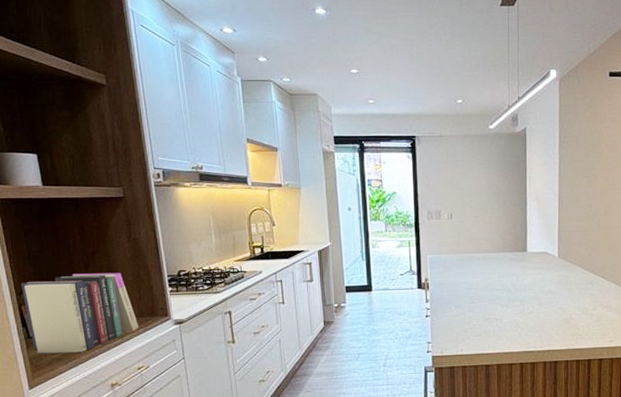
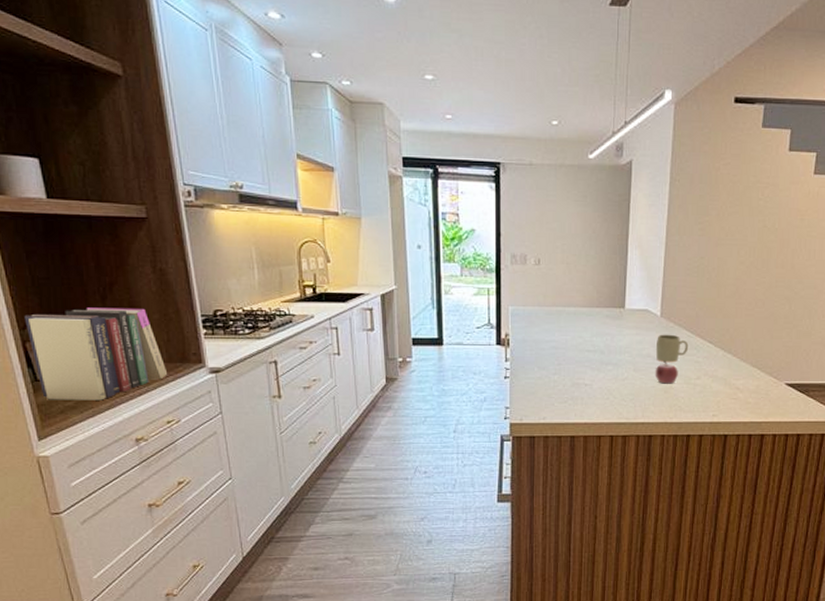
mug: none [555,272,584,297] -> present [655,334,689,363]
fruit: none [556,295,577,316] -> present [655,360,678,384]

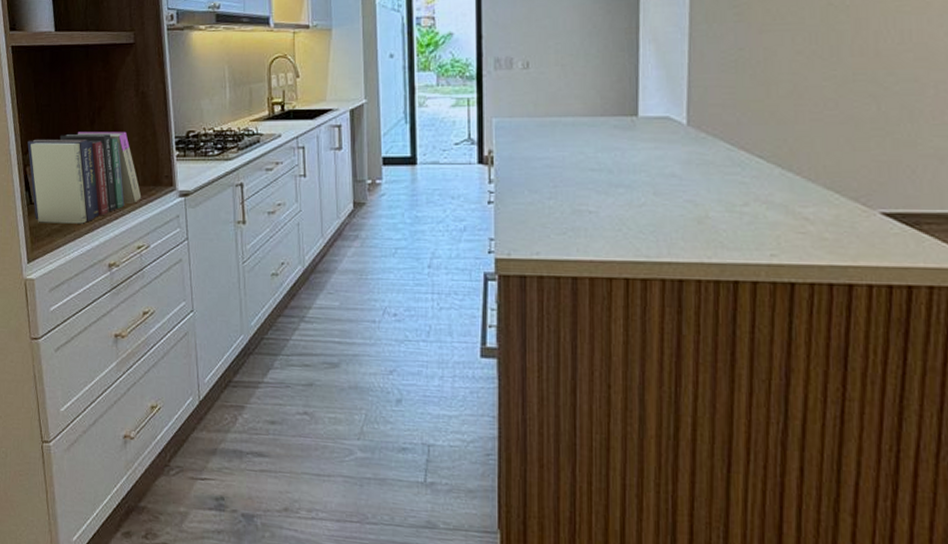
mug: present [655,334,689,363] -> none [682,147,729,184]
fruit: present [655,360,678,384] -> none [683,181,716,212]

